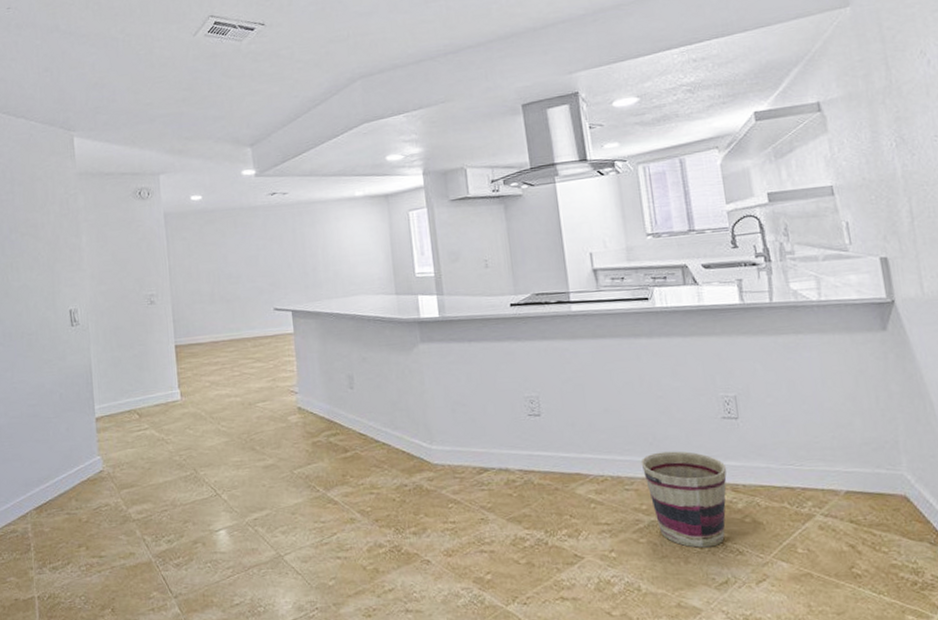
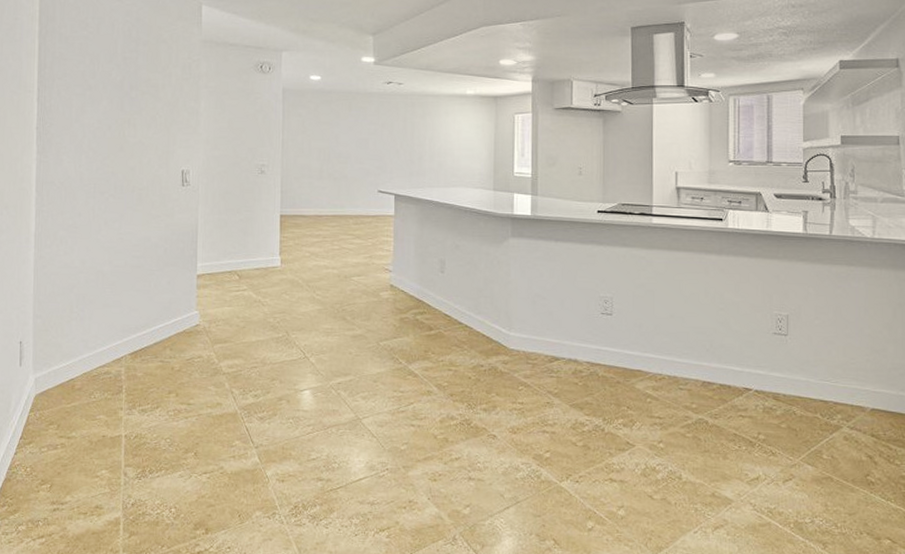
basket: present [641,451,727,548] -> none [696,358,772,447]

